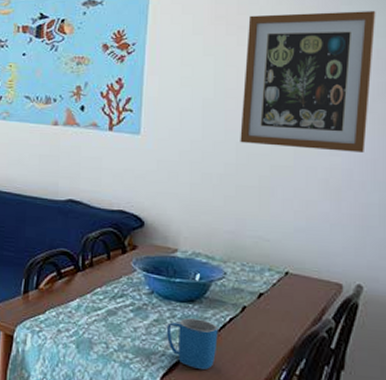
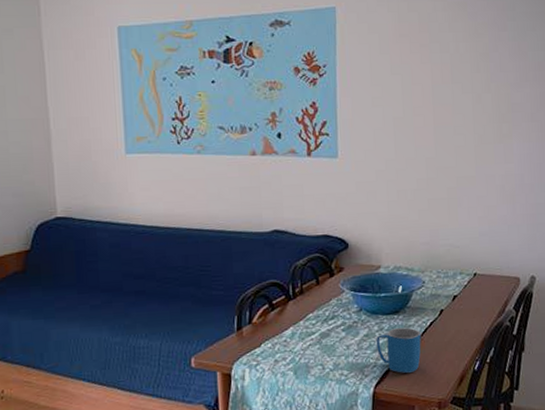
wall art: present [240,11,376,152] -> none [428,26,536,159]

